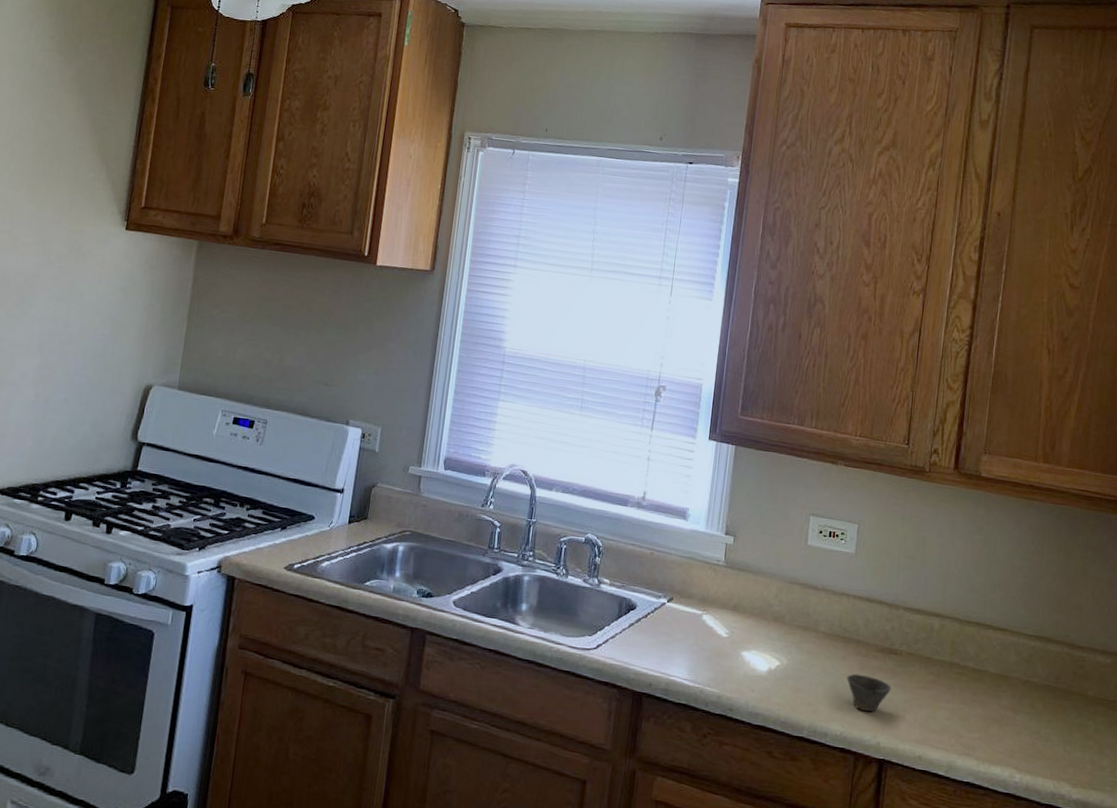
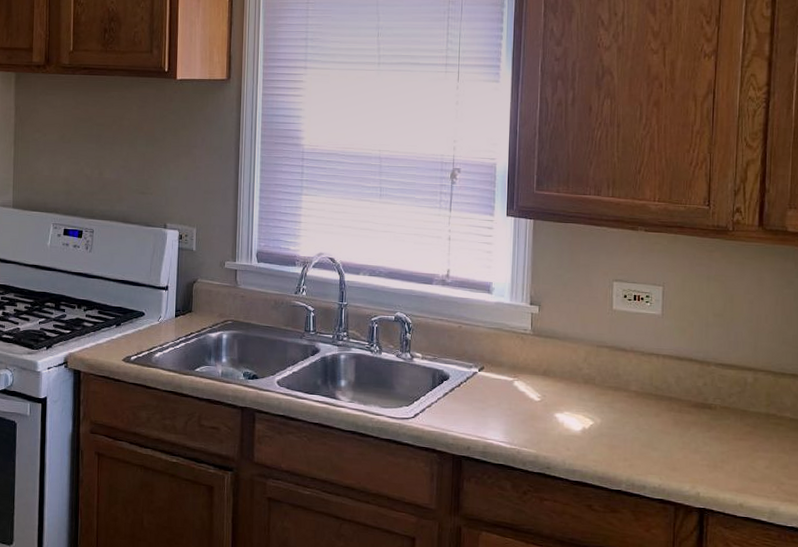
cup: present [846,673,891,712] -> none [661,429,707,465]

